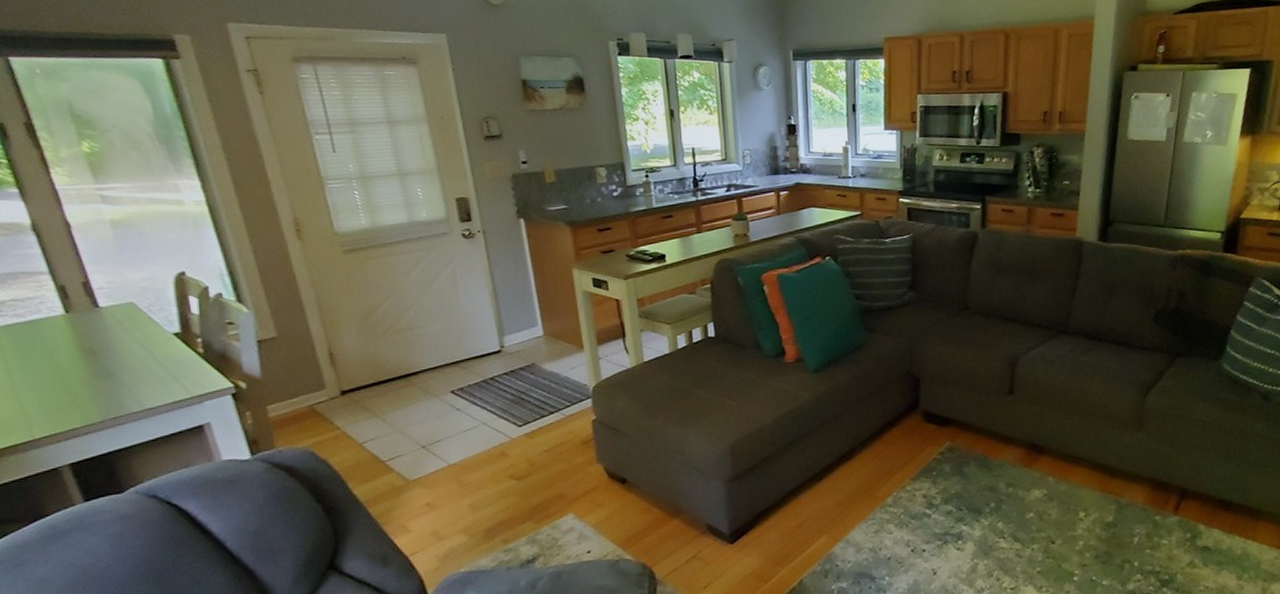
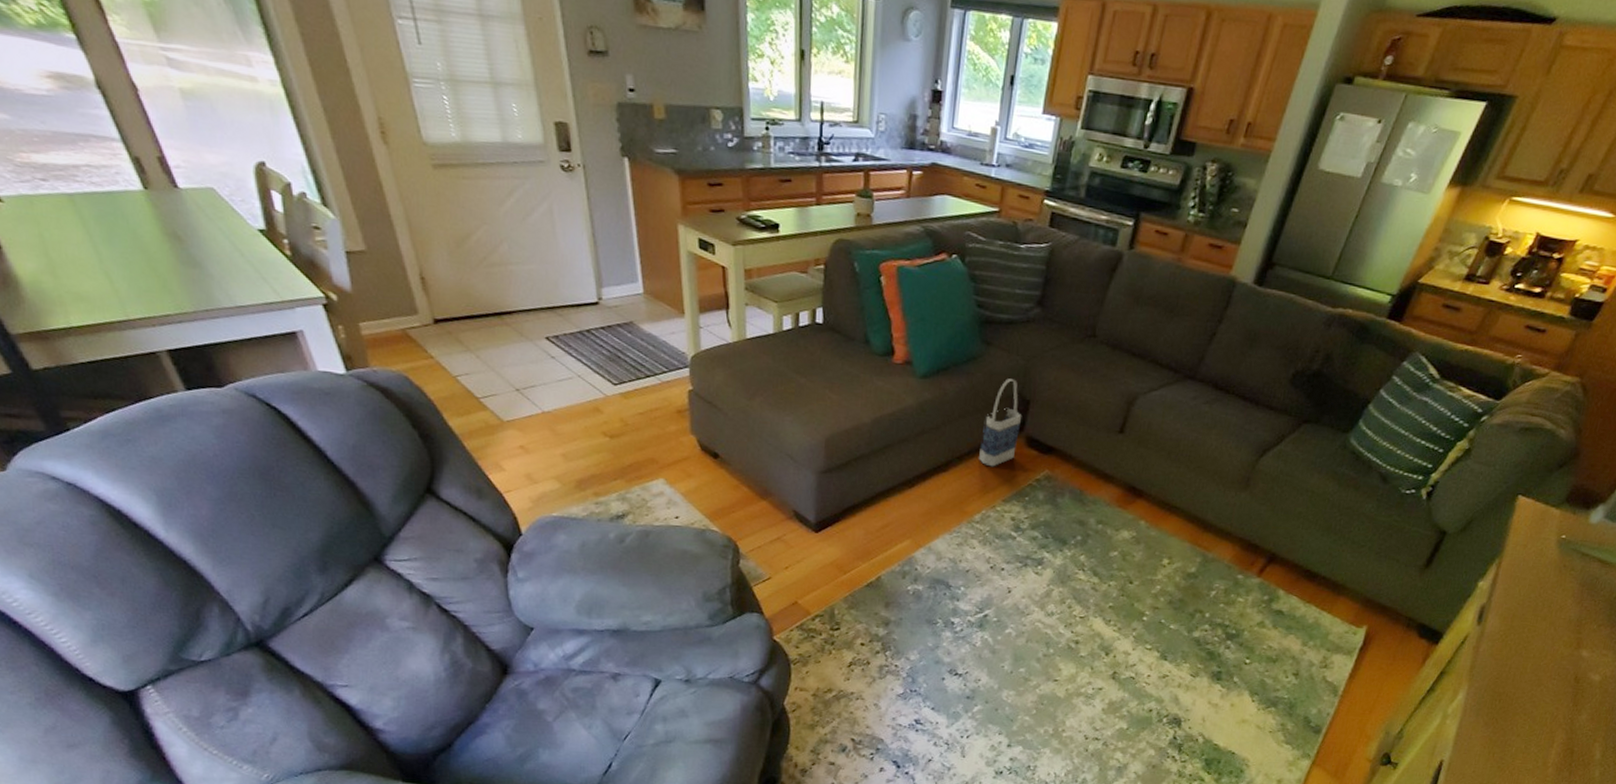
bag: none [880,360,915,448] -> present [979,379,1022,467]

